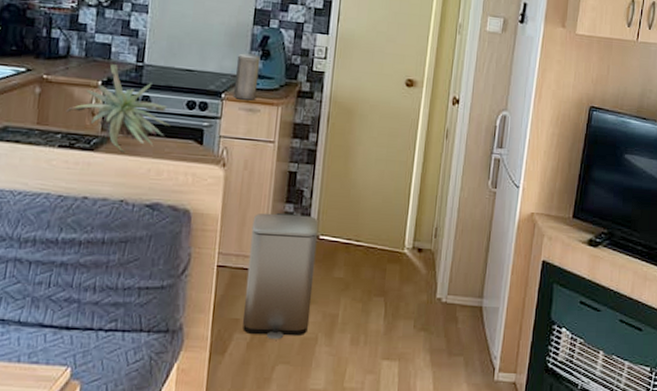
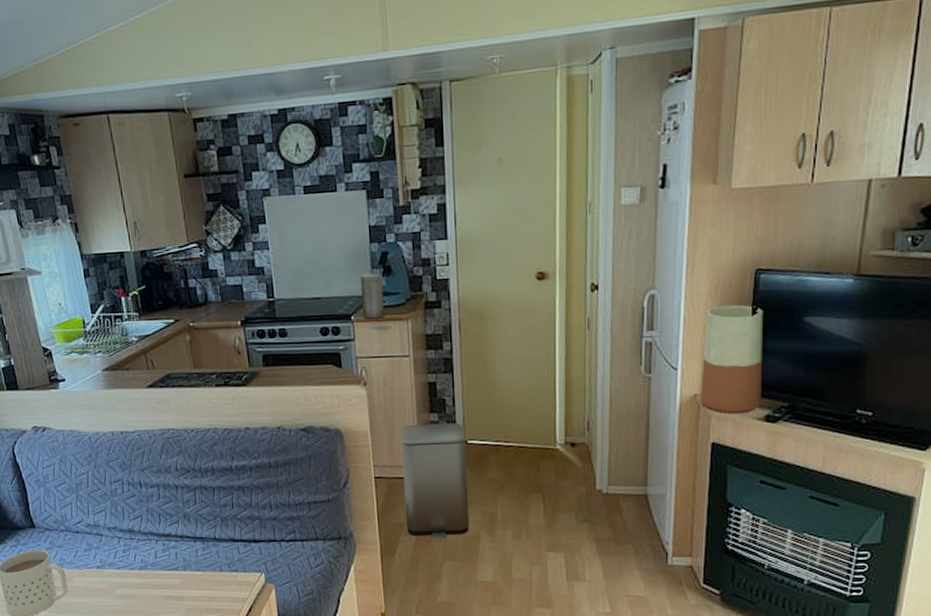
plant: present [66,64,171,153] -> none [215,303,309,385]
vase: none [535,134,594,236] -> present [699,304,764,414]

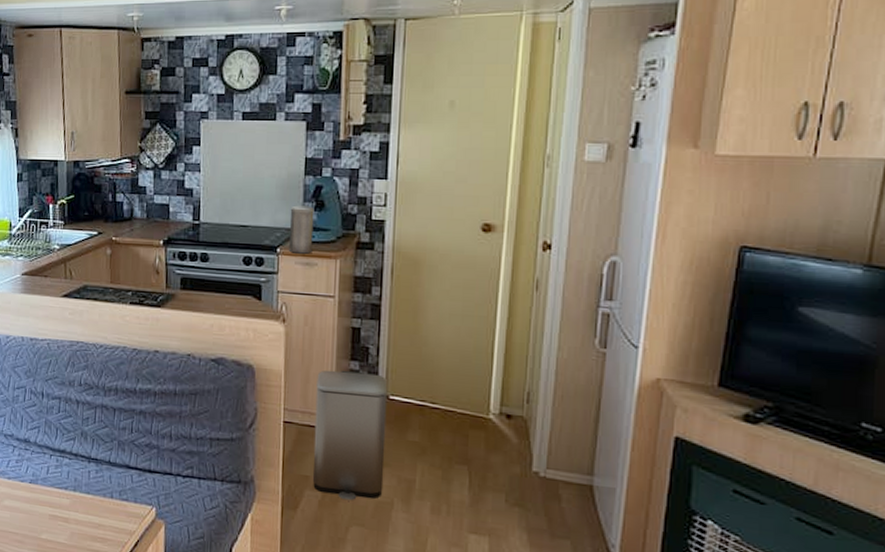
vase: present [699,304,764,414] -> none [663,282,748,408]

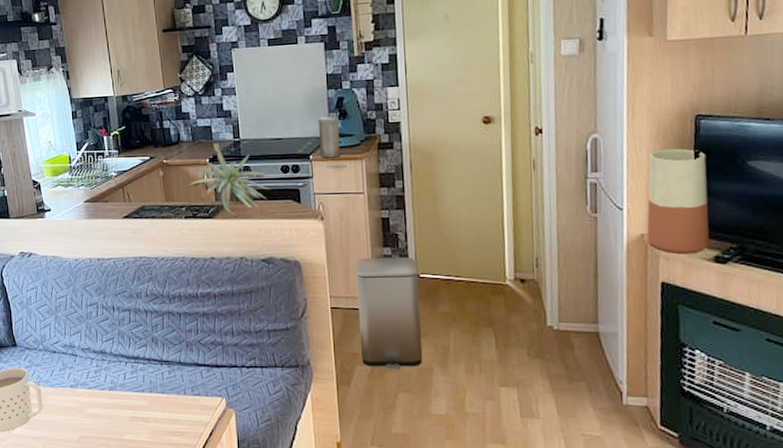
plant: none [134,224,229,309] -> present [185,143,271,218]
vase: none [663,282,748,408] -> present [646,148,710,254]

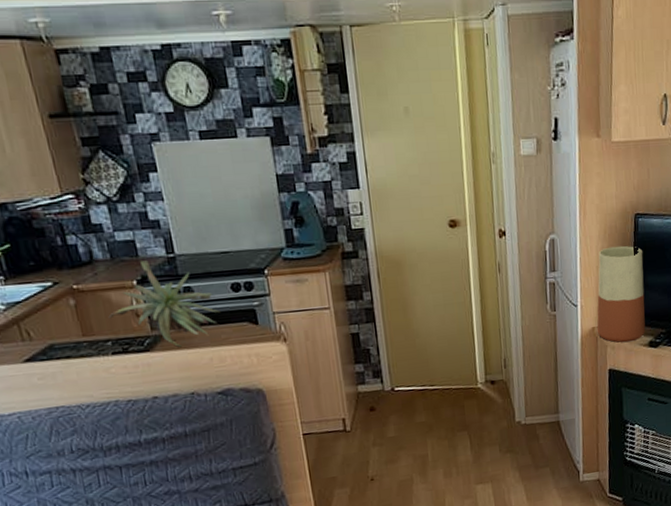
canister: present [318,115,341,159] -> none [270,223,301,273]
pedal bin: present [356,256,423,371] -> none [326,371,403,489]

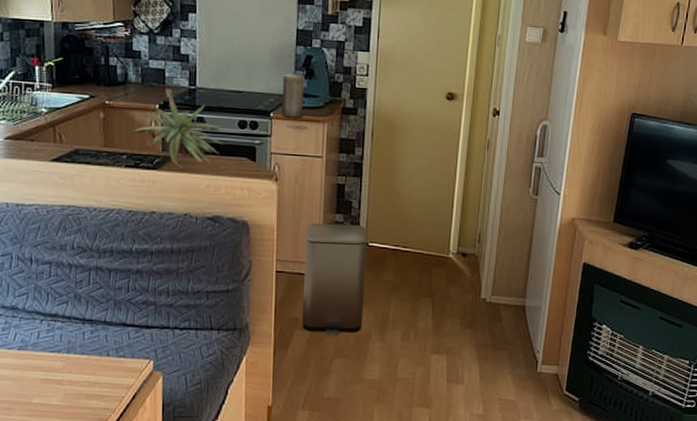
canister: none [270,223,301,273] -> present [281,73,305,118]
pedal bin: none [326,371,403,489] -> present [302,222,368,337]
vase: present [597,245,646,343] -> none [576,141,635,239]

